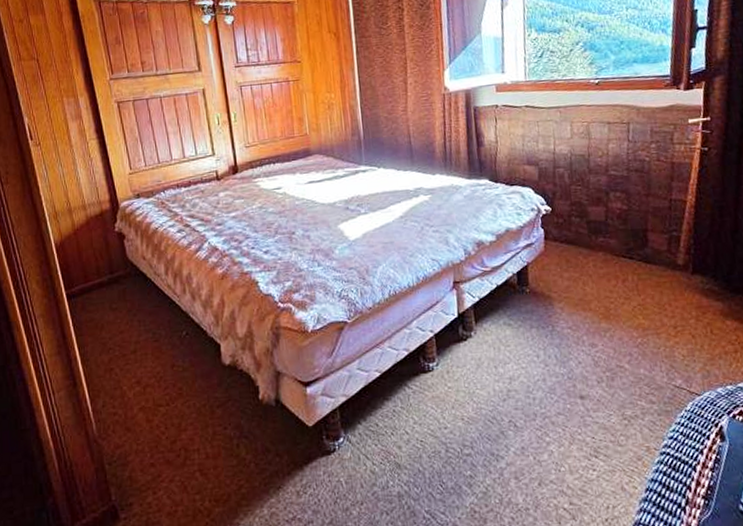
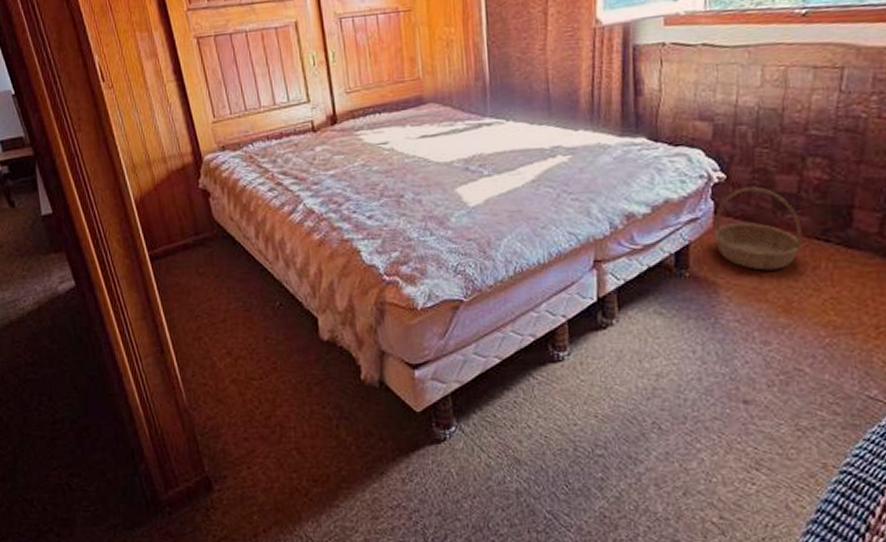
basket: none [545,216,613,285] -> present [714,186,803,271]

